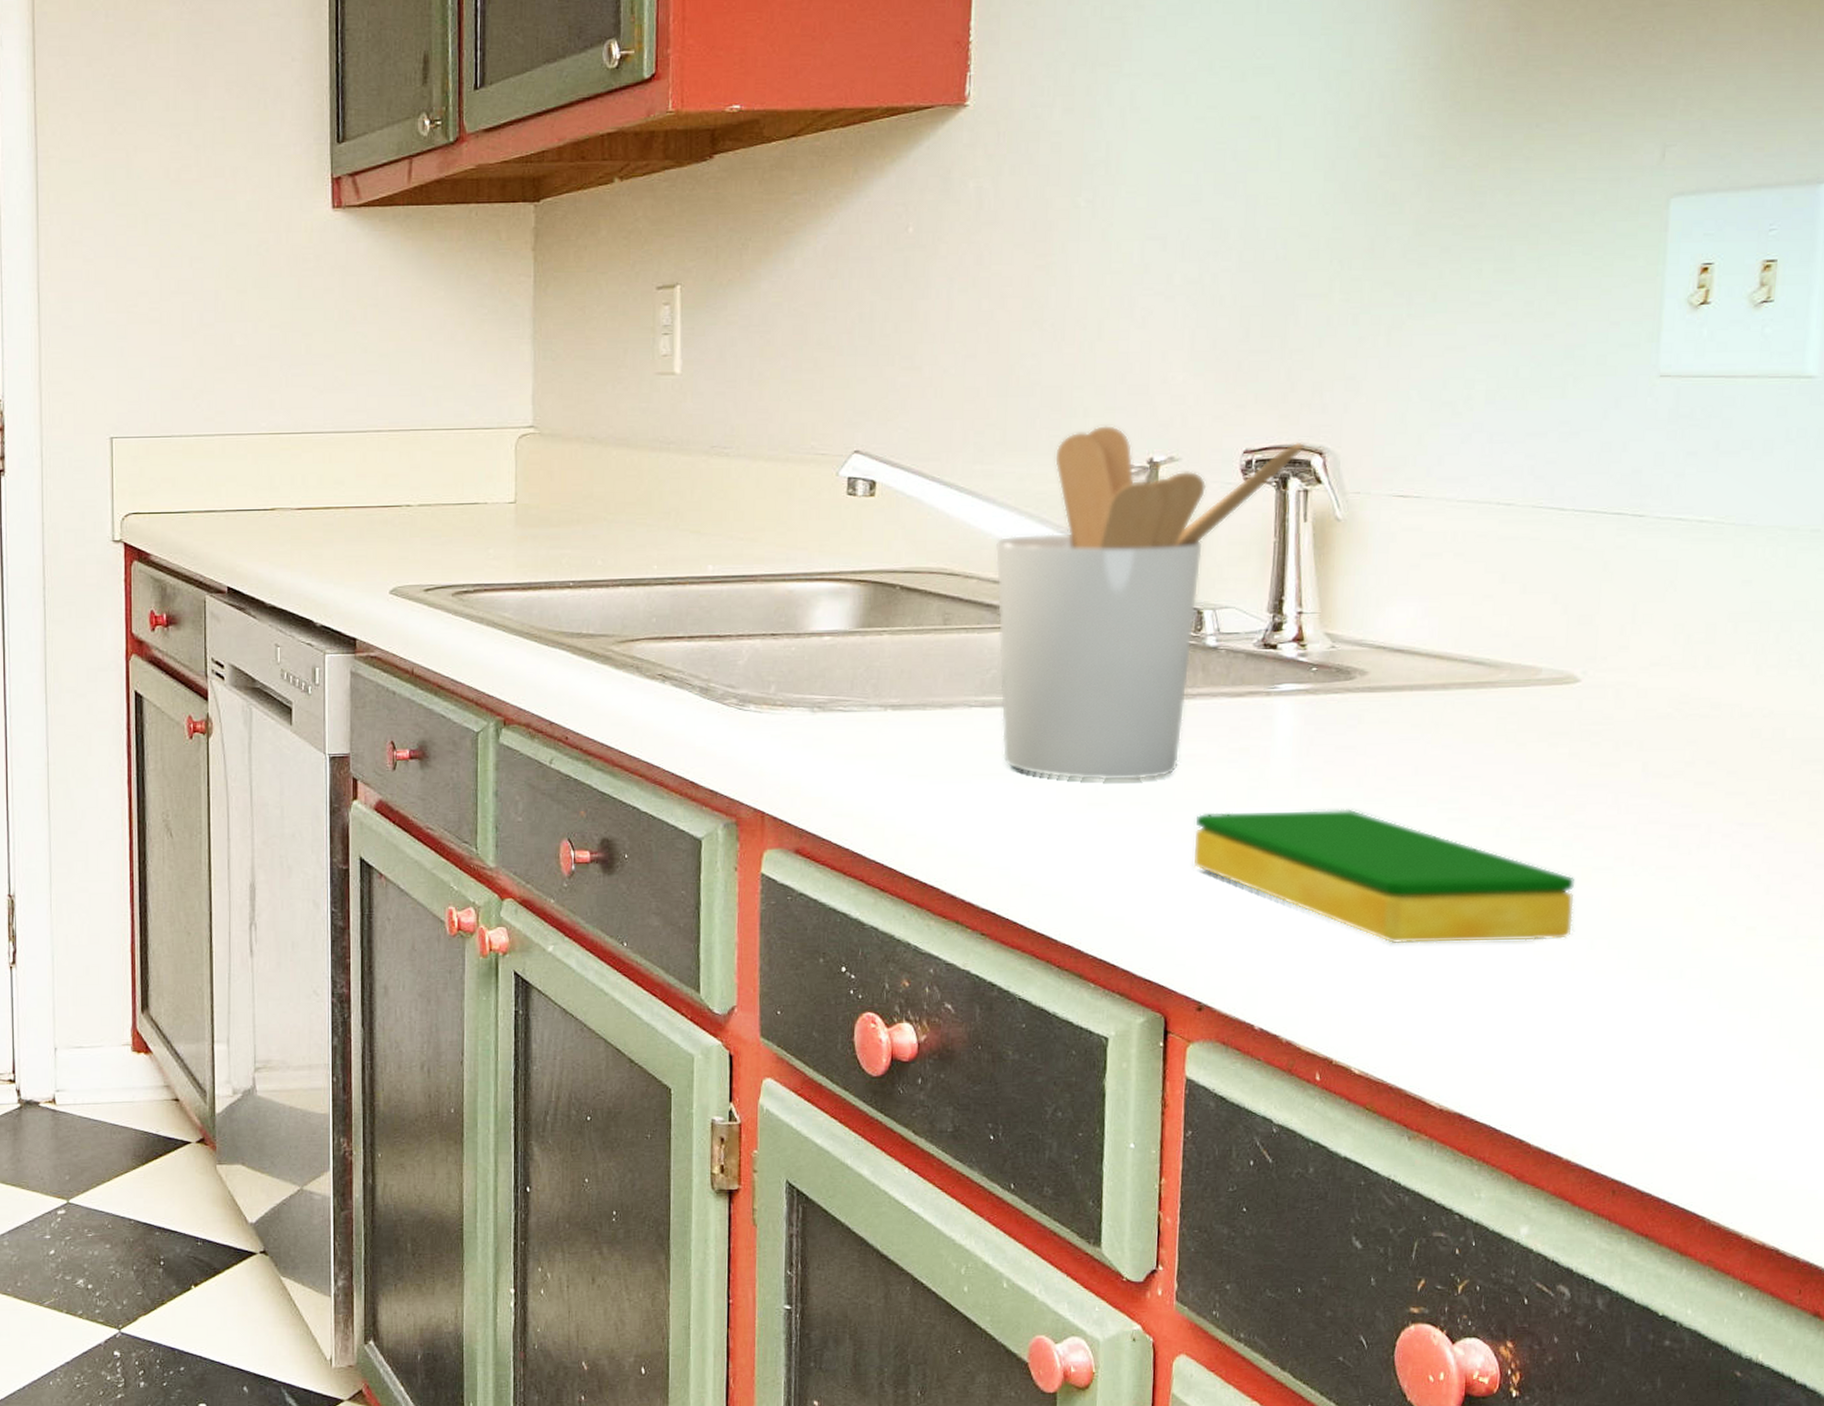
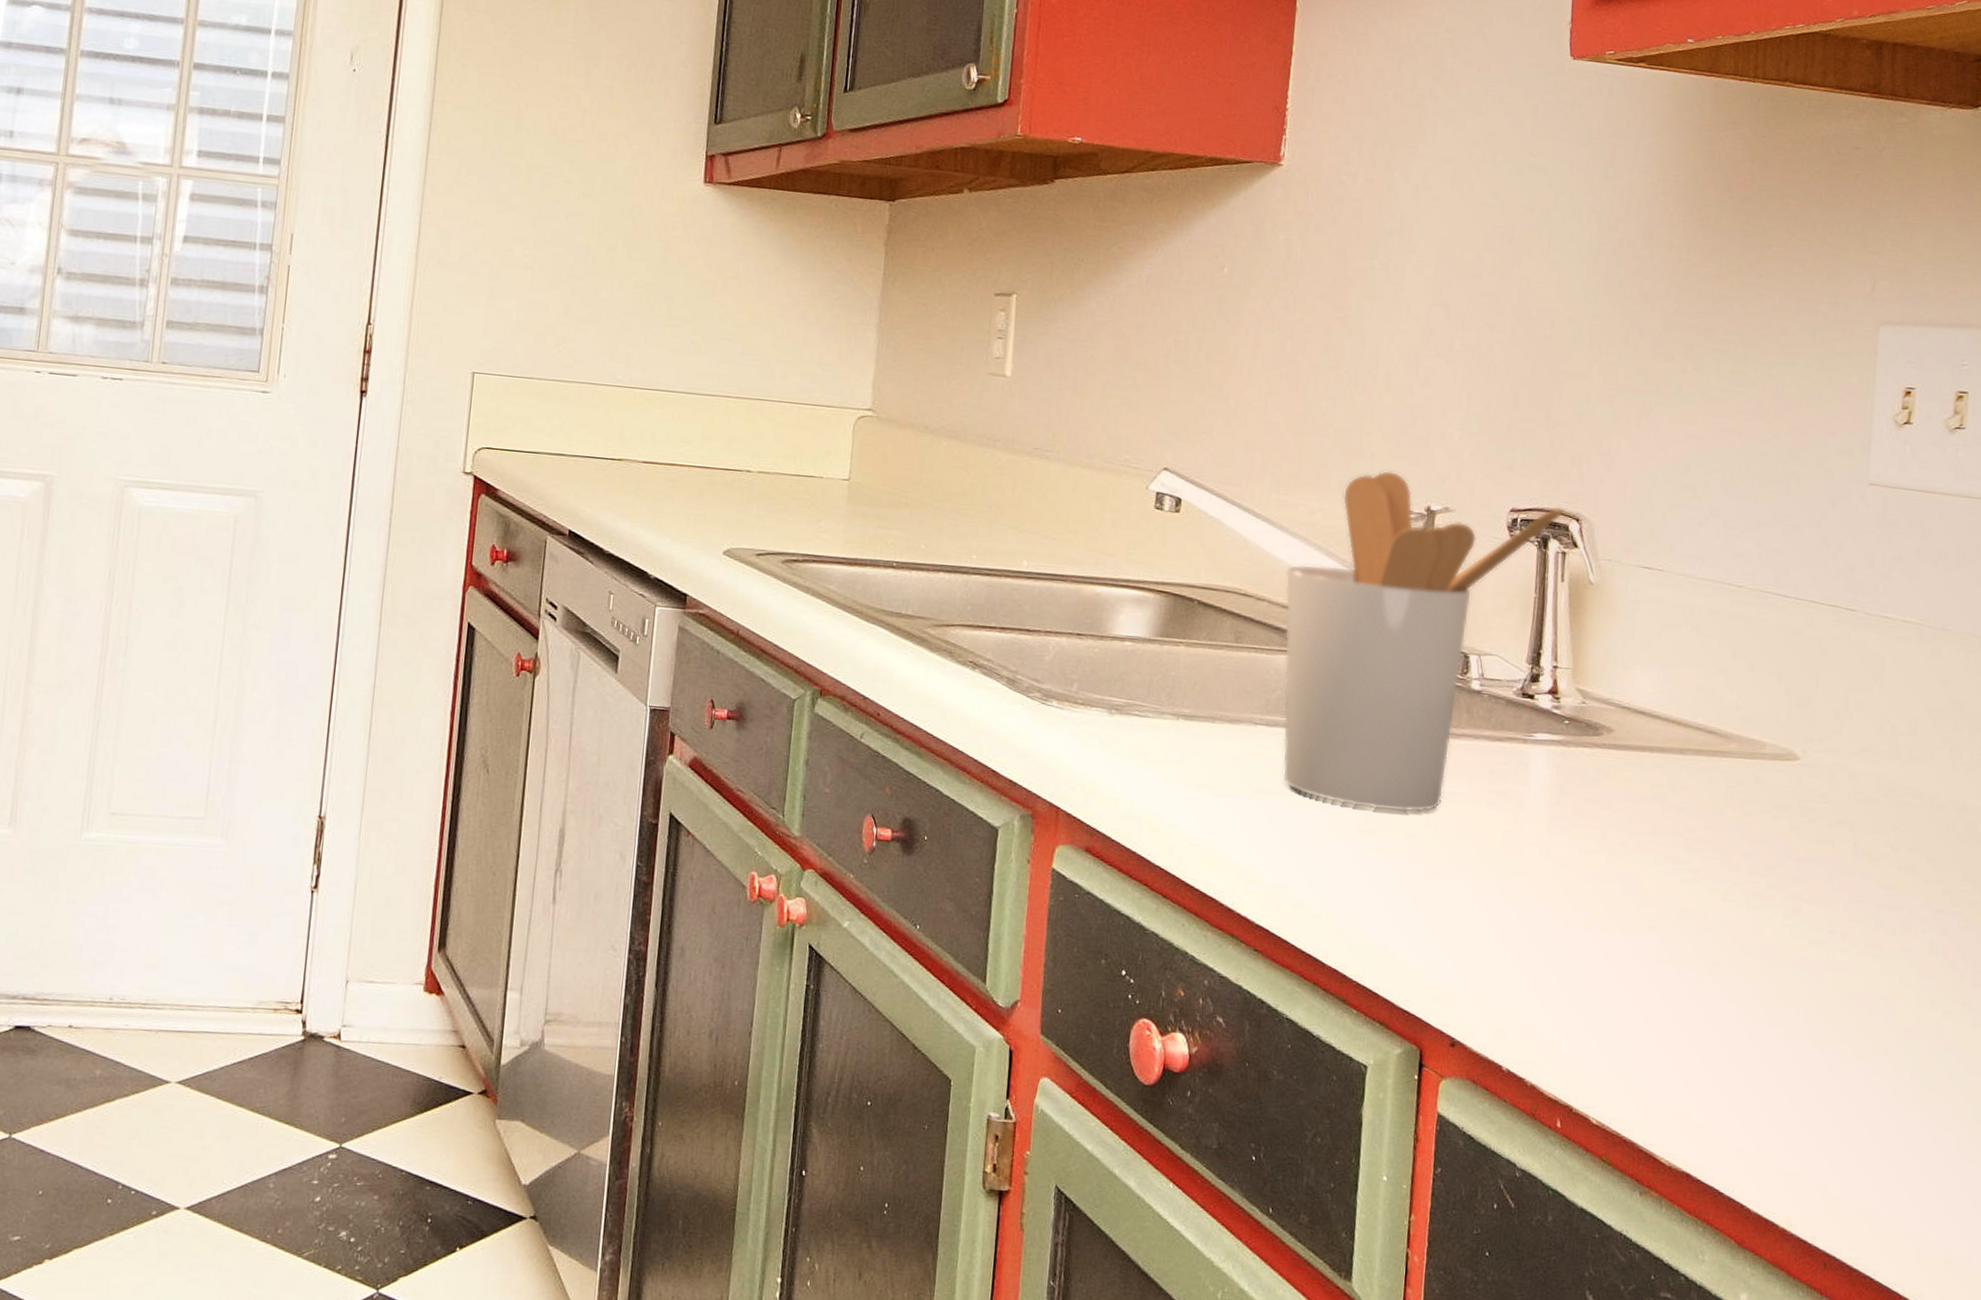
dish sponge: present [1192,809,1575,944] -> none [1451,850,1794,1008]

